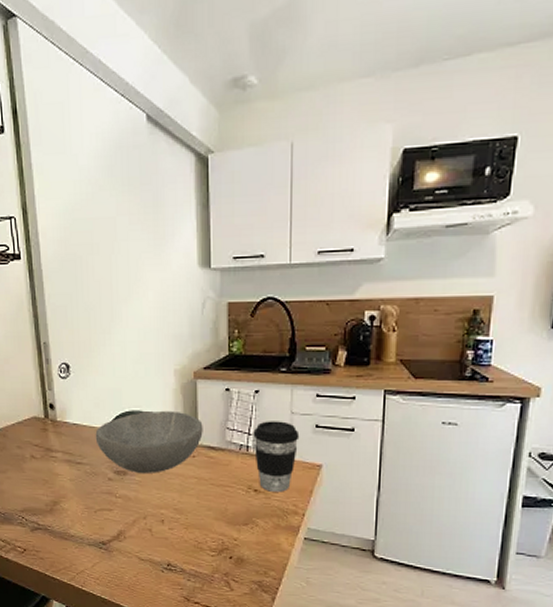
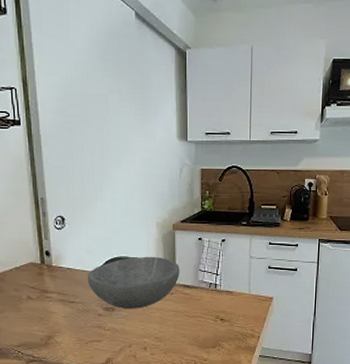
coffee cup: present [253,421,300,492] -> none [220,264,256,320]

